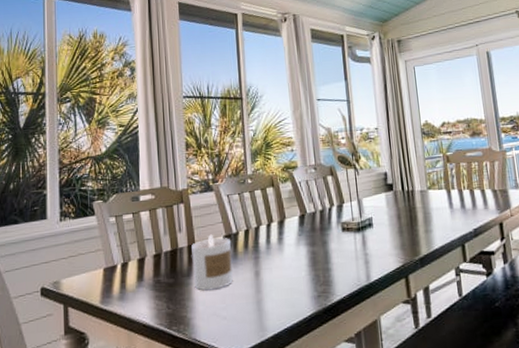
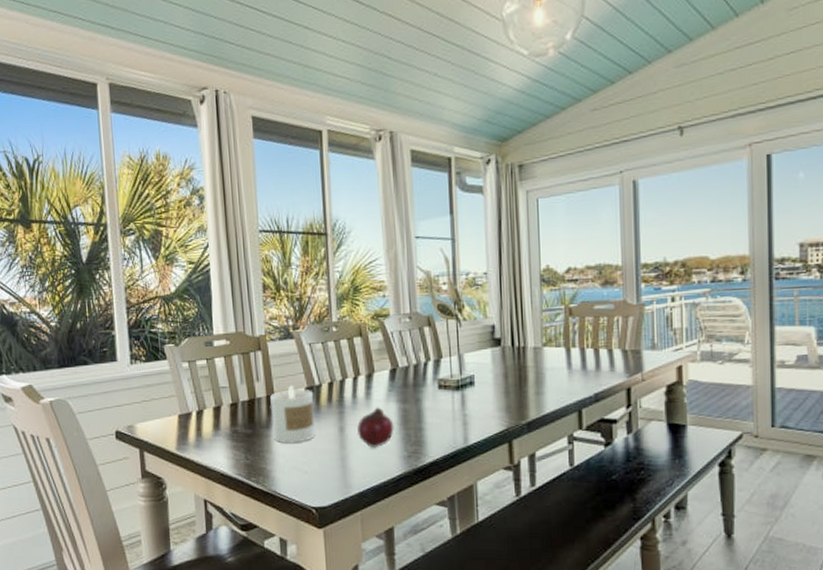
fruit: none [271,251,305,291] -> present [357,407,394,449]

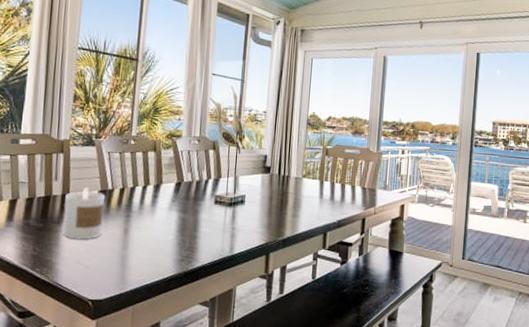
fruit: present [357,407,394,449] -> none [140,214,173,251]

